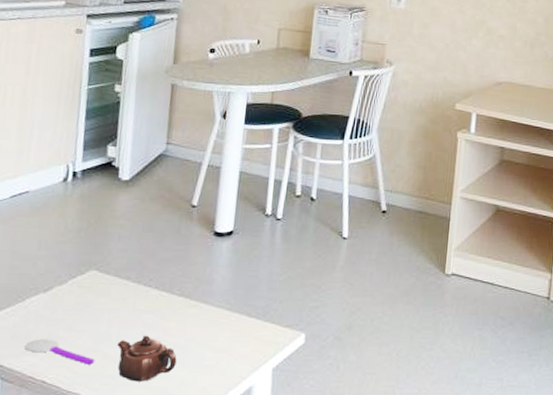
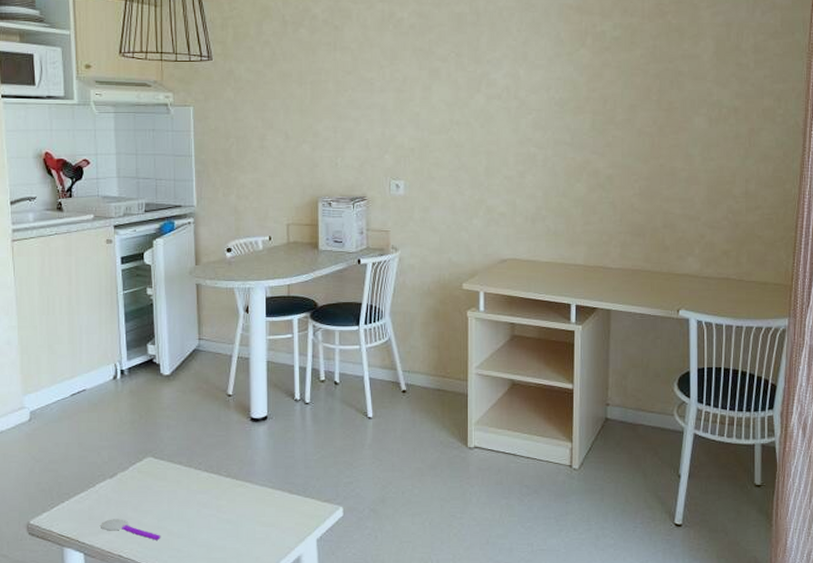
teapot: present [117,335,177,382] -> none [178,513,231,554]

